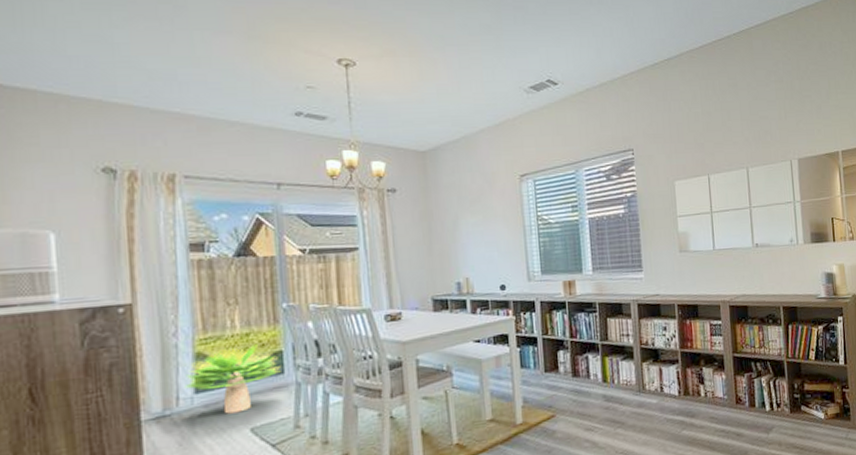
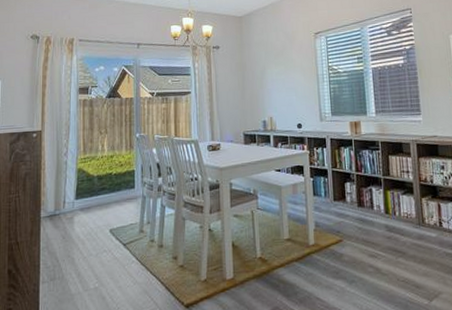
potted plant: present [184,343,281,414] -> none [69,163,132,217]

